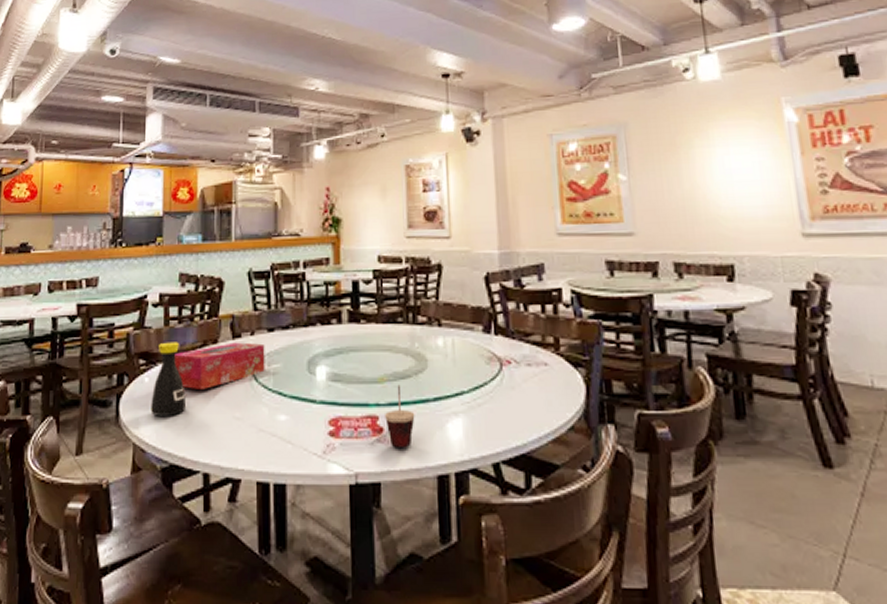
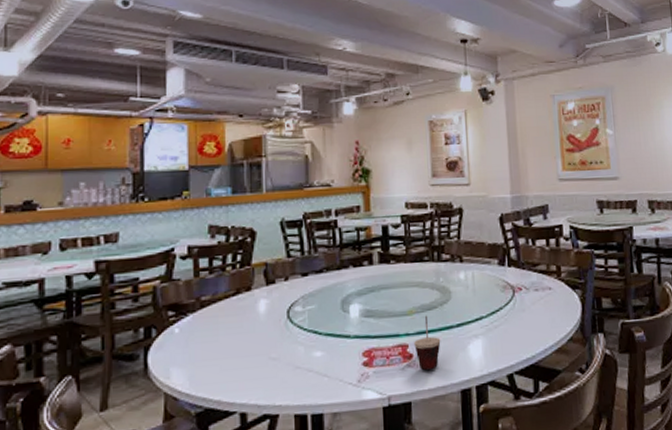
bottle: present [150,342,186,416] -> none [182,291,219,365]
tissue box: present [174,342,265,389] -> none [206,287,300,336]

